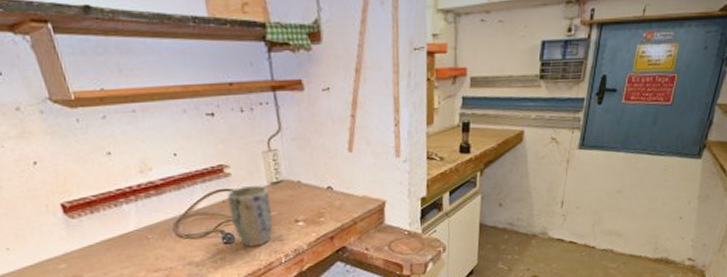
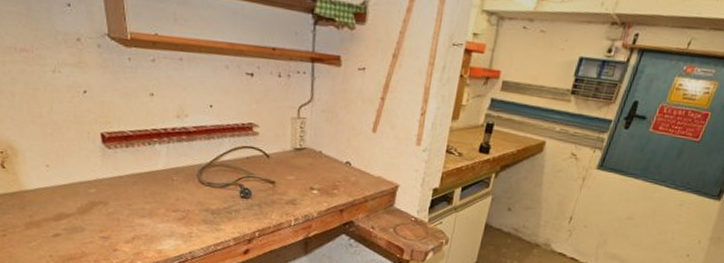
plant pot: present [227,186,273,248] -> none [251,147,291,206]

